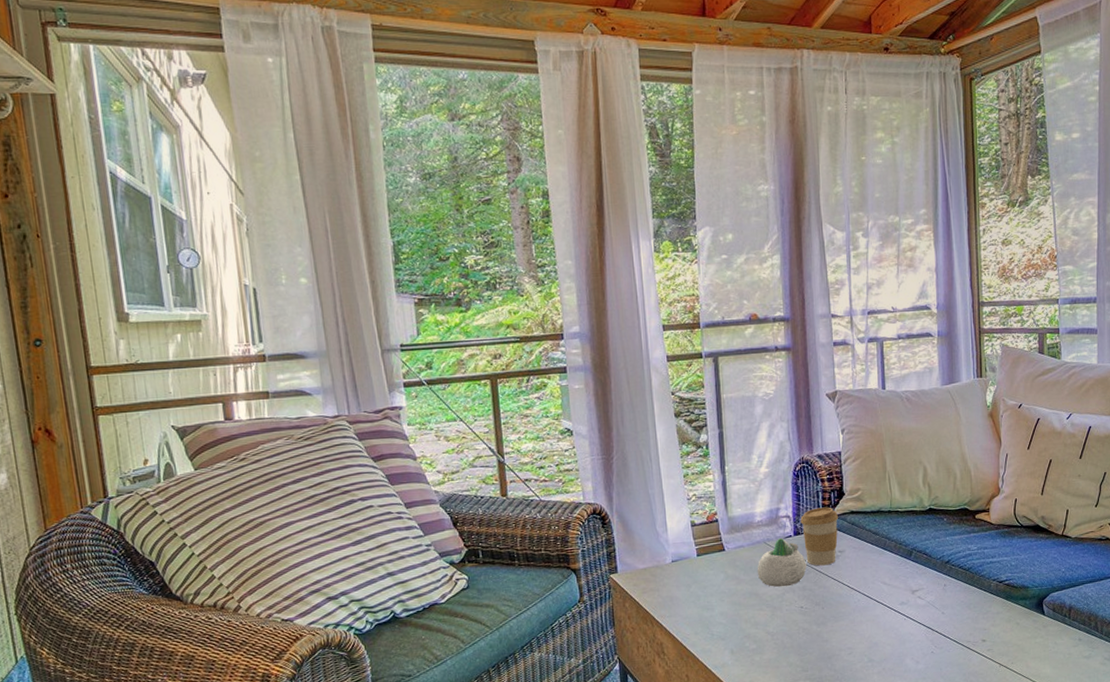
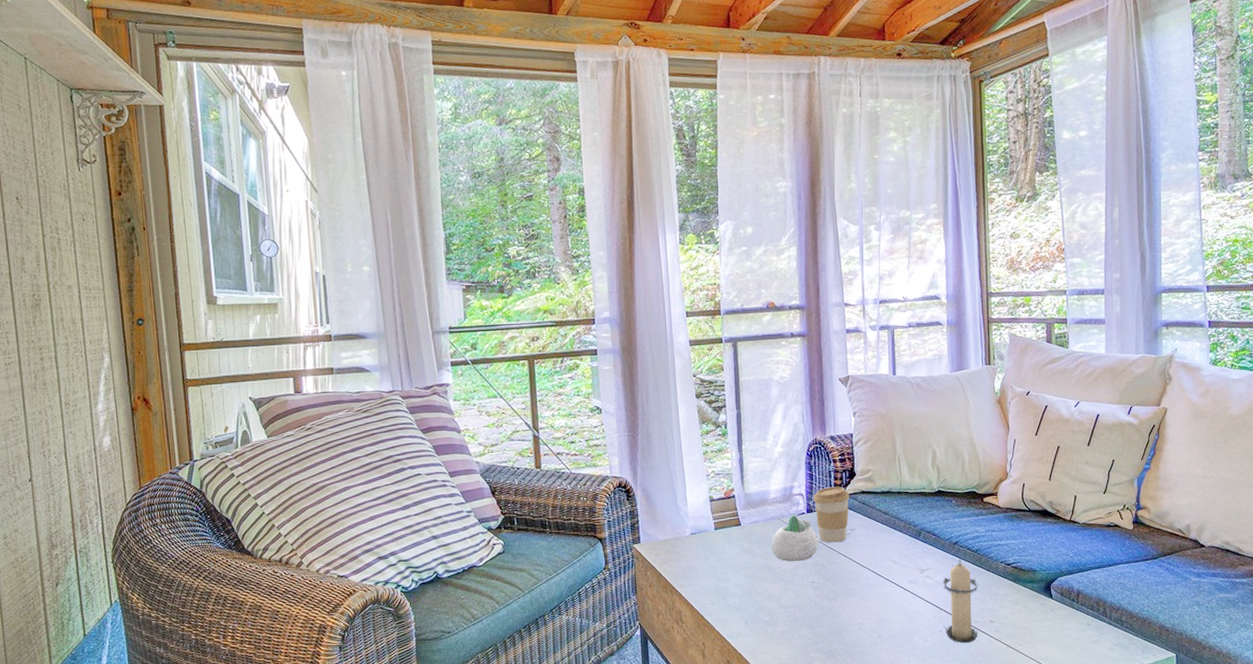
candle: none [934,577,971,664] -> present [942,558,978,644]

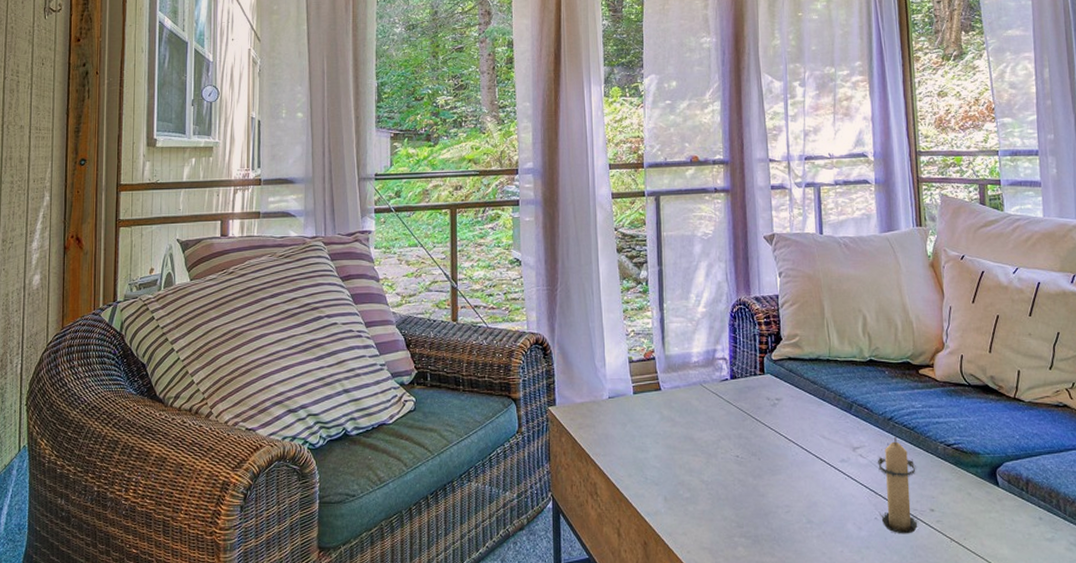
succulent planter: present [771,514,819,562] -> none [692,380,743,433]
coffee cup: present [813,486,850,543] -> none [737,351,776,413]

